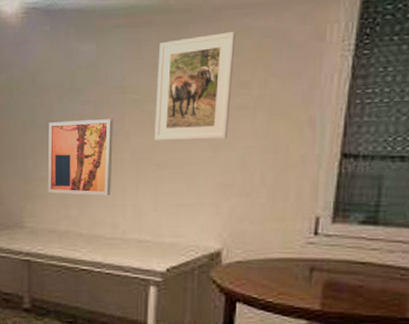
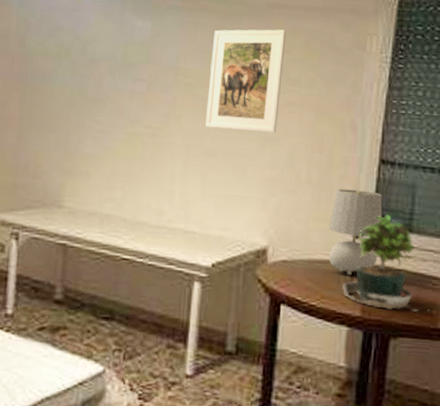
wall art: present [48,119,114,196] -> none [91,95,165,180]
table lamp: none [285,187,344,272] -> present [328,189,383,276]
potted plant: none [301,208,396,302] -> present [343,214,429,312]

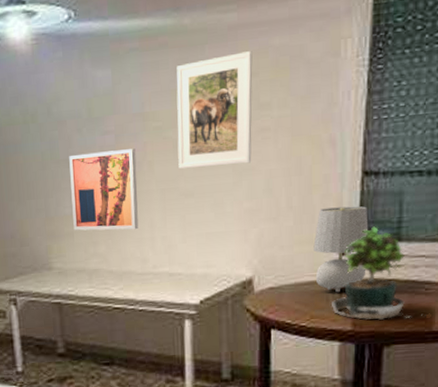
wall art: none [91,95,165,180] -> present [69,148,139,231]

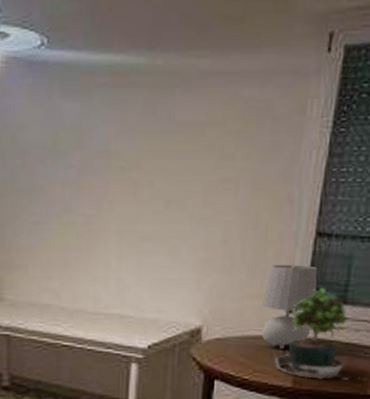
wall art: present [69,148,139,231] -> none [28,185,98,268]
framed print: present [176,51,253,169] -> none [139,100,221,213]

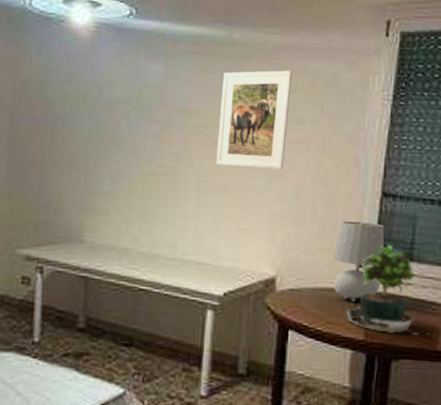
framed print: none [139,100,221,213] -> present [216,70,292,170]

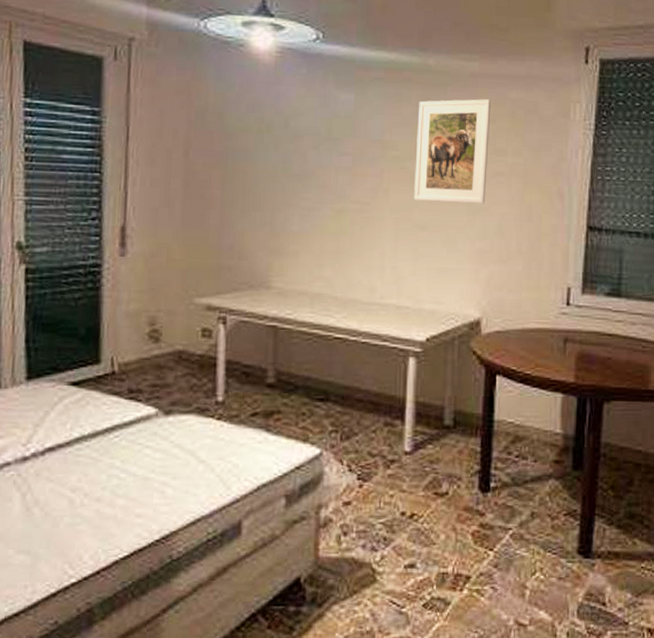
table lamp: present [333,221,385,302] -> none [540,257,592,343]
potted plant: present [347,244,429,335] -> none [556,280,640,374]

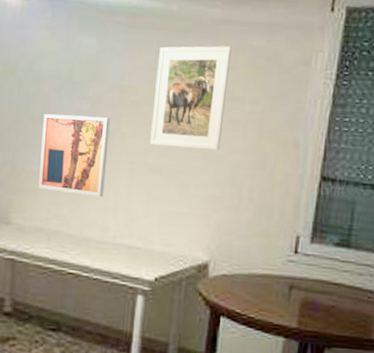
wall art: none [299,171,372,256] -> present [38,113,111,197]

